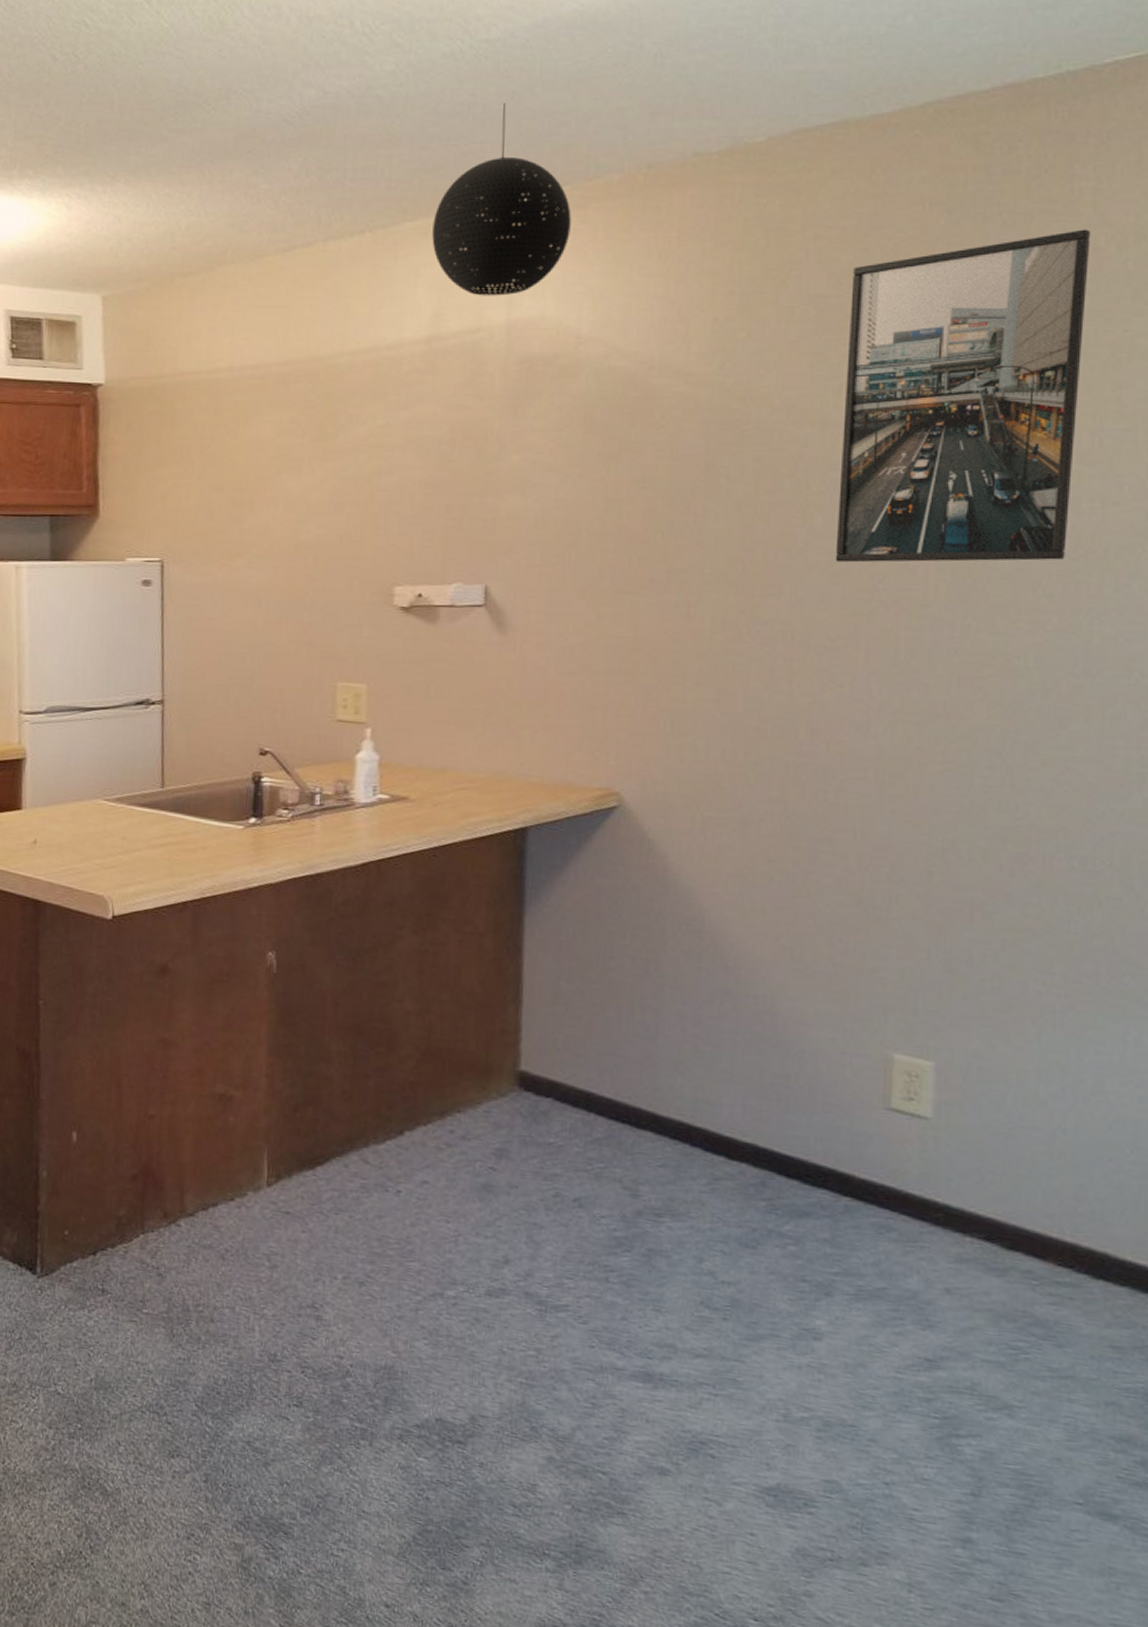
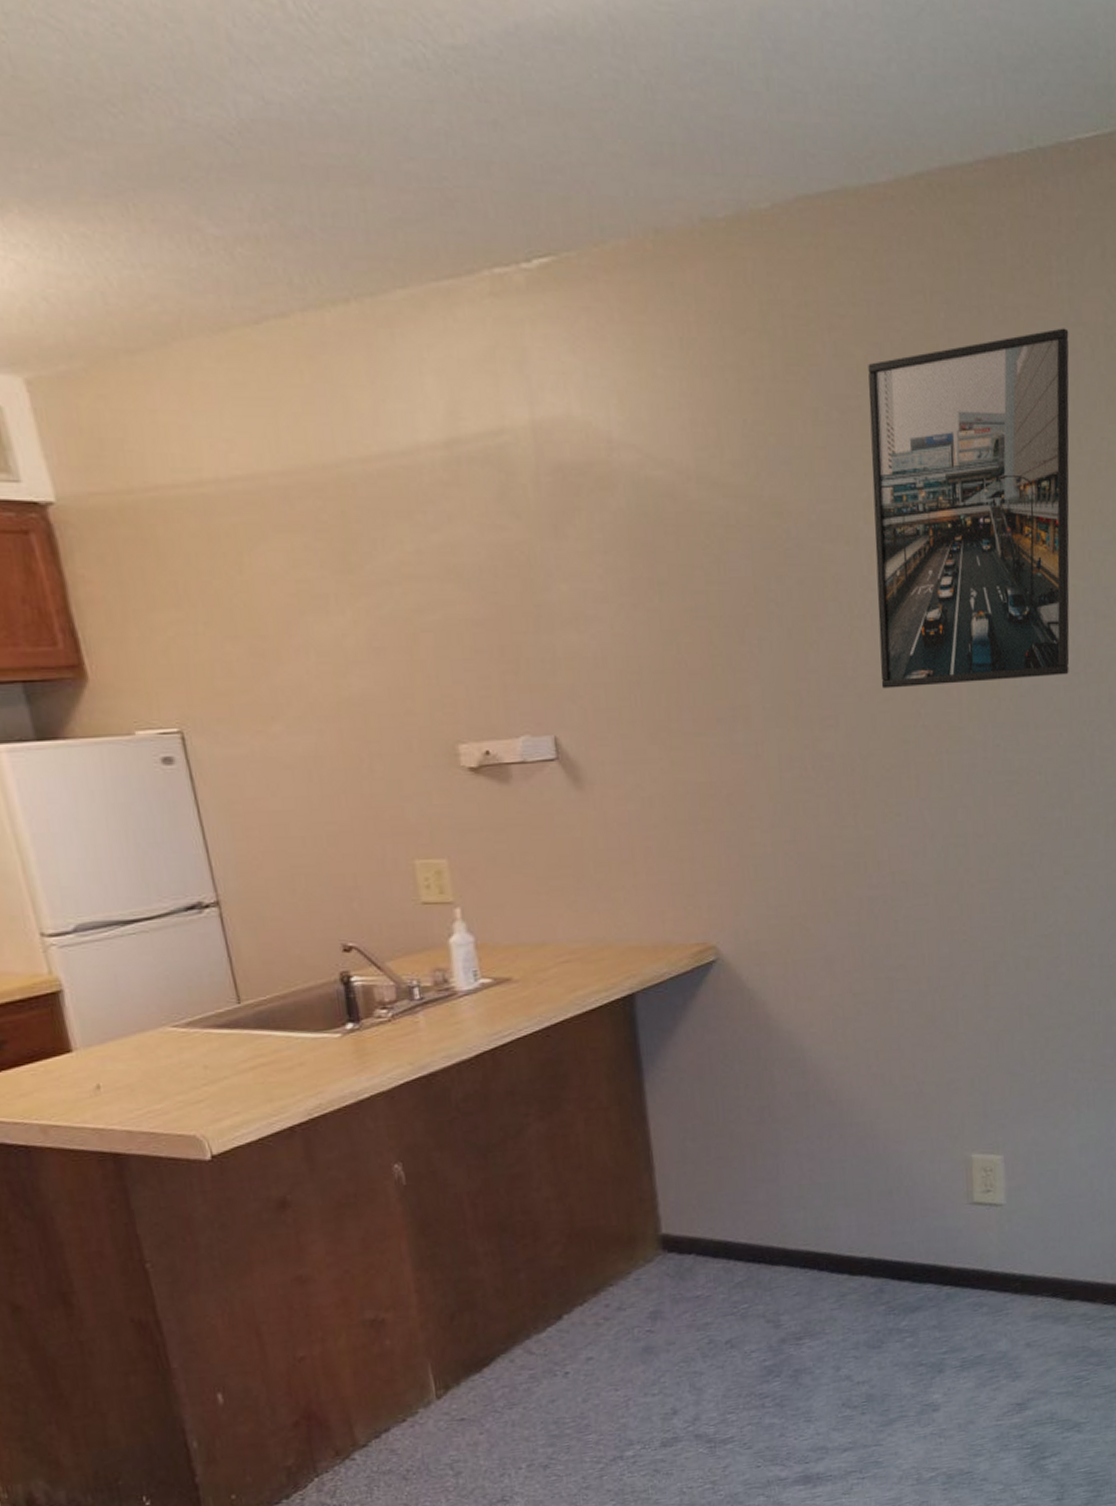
pendant light: present [432,103,571,296] -> none [428,136,584,389]

